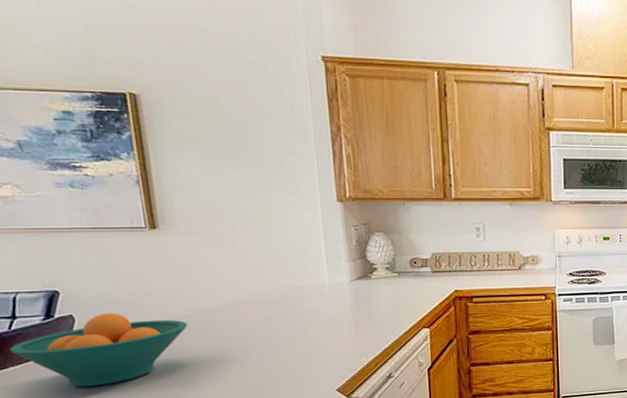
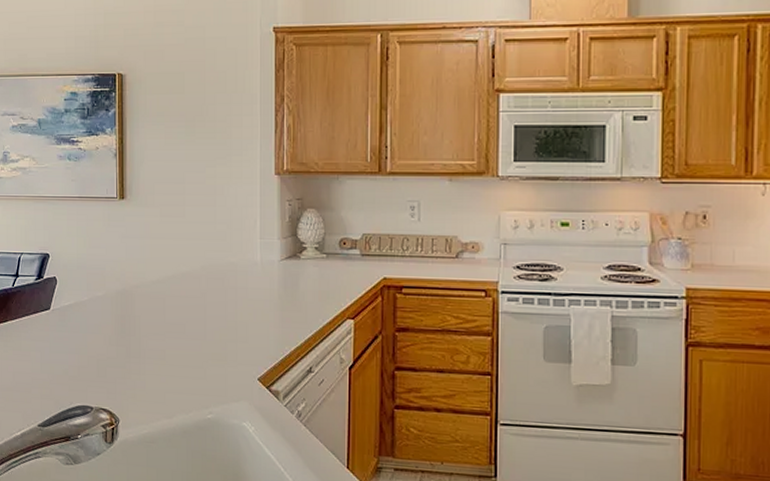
fruit bowl: present [9,313,189,388] -> none [11,277,139,347]

